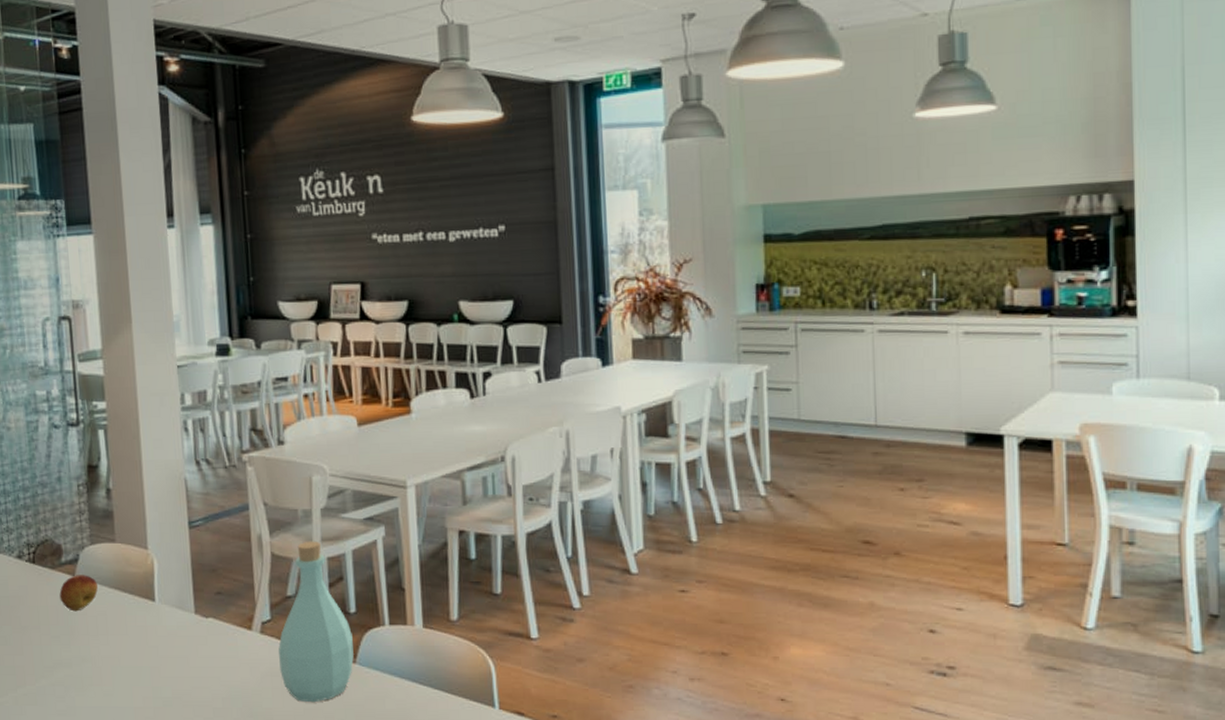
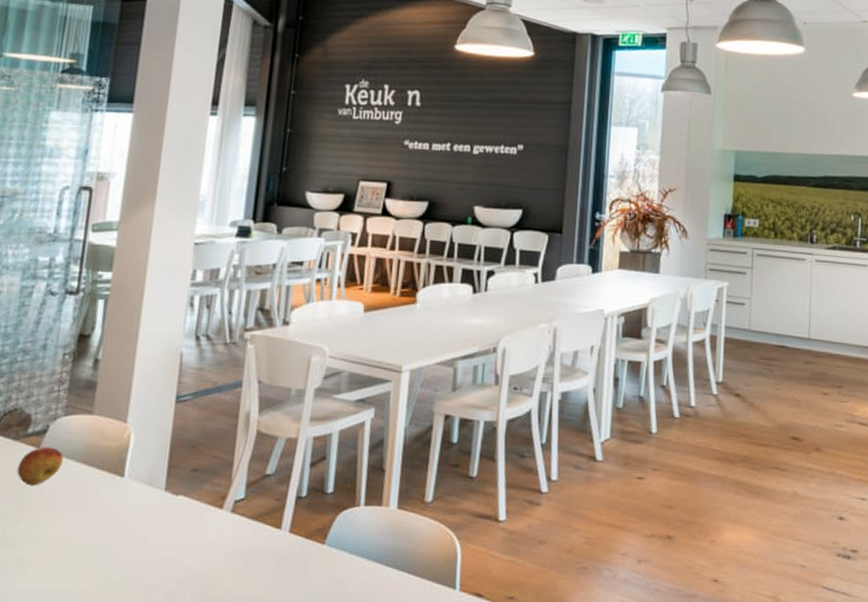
bottle: present [278,541,354,703] -> none [245,420,327,585]

